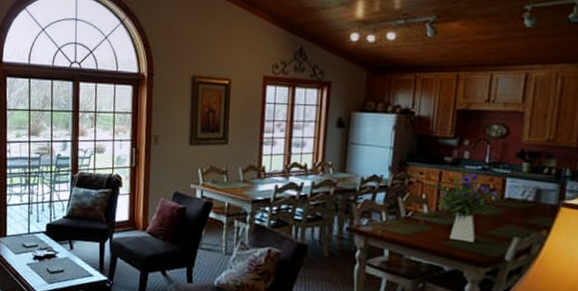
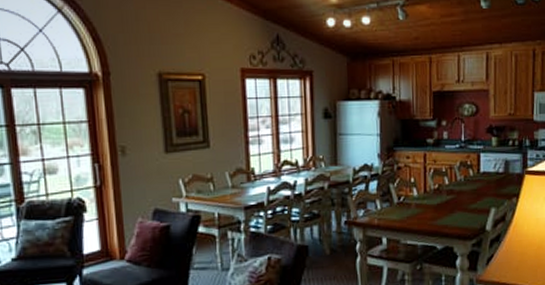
flower arrangement: present [427,169,503,243] -> none [414,149,479,219]

